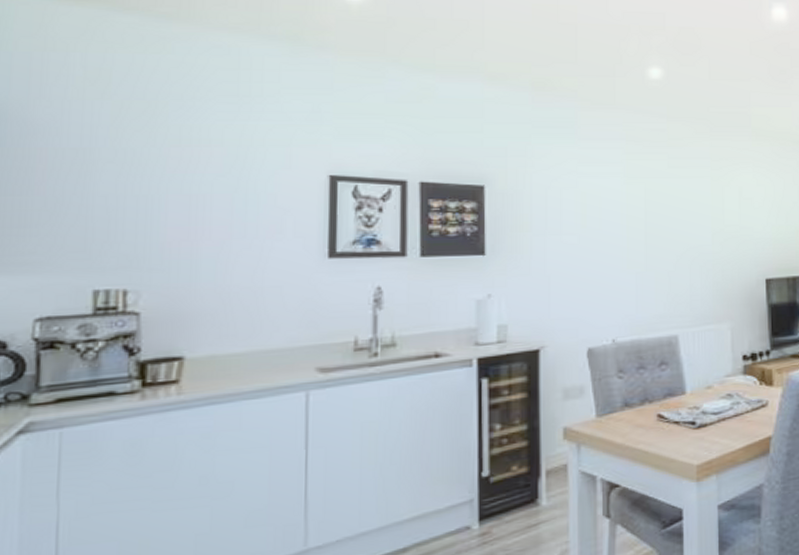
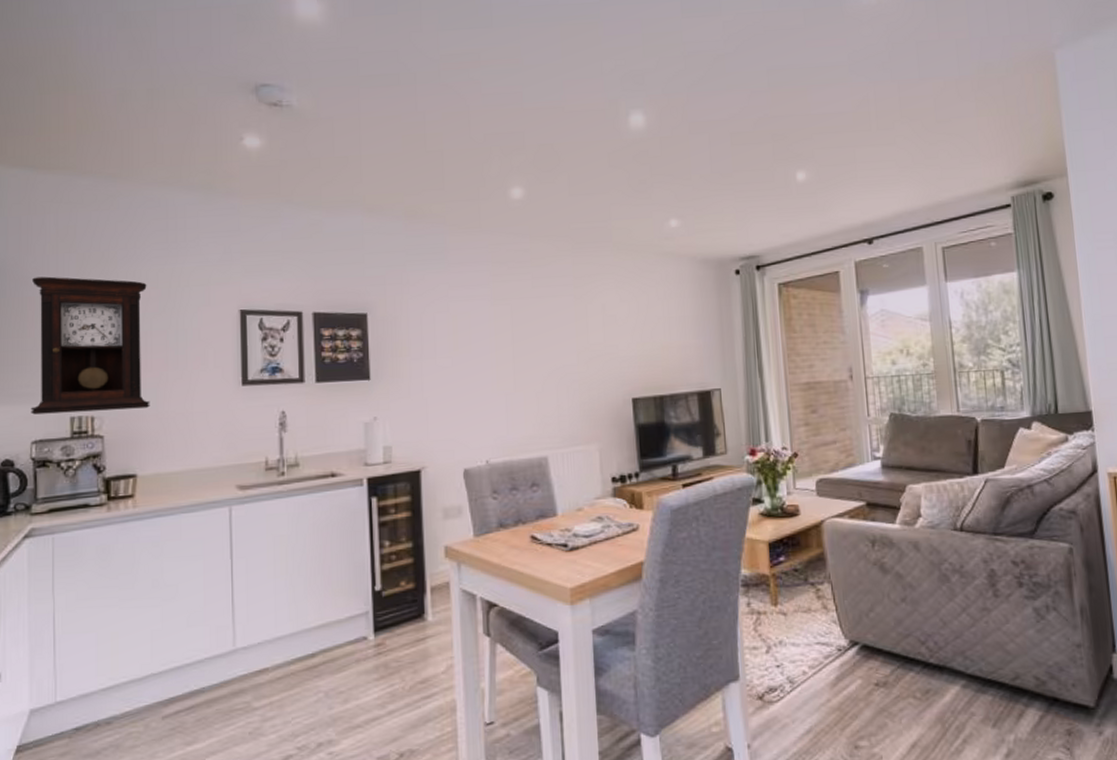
pendulum clock: none [35,125,208,287] -> present [30,276,150,415]

